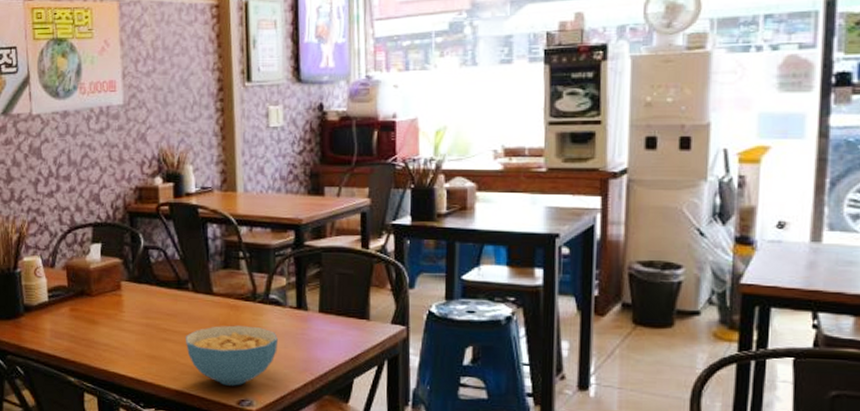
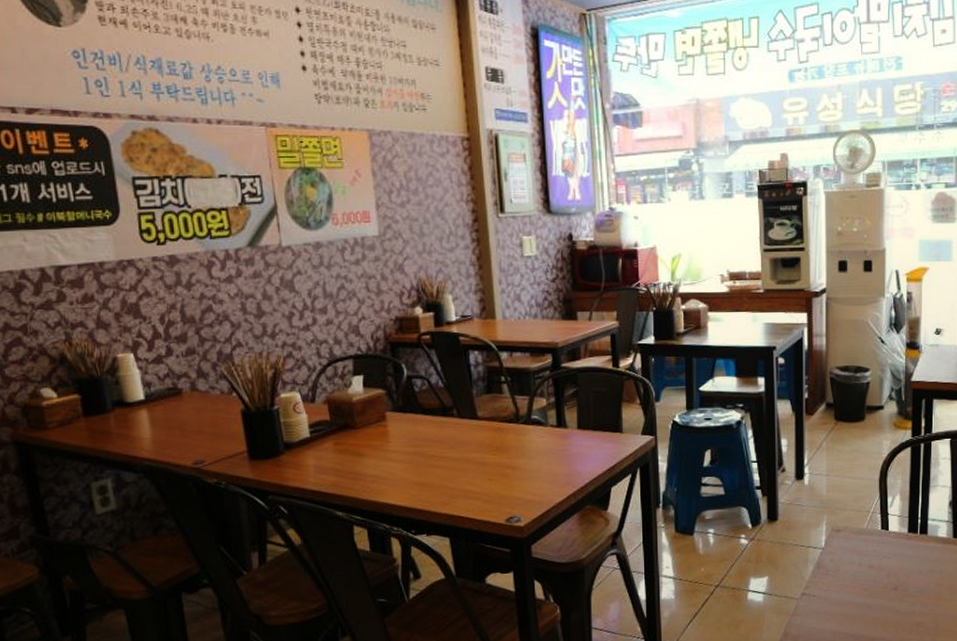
cereal bowl: present [185,325,278,386] -> none [452,446,541,505]

